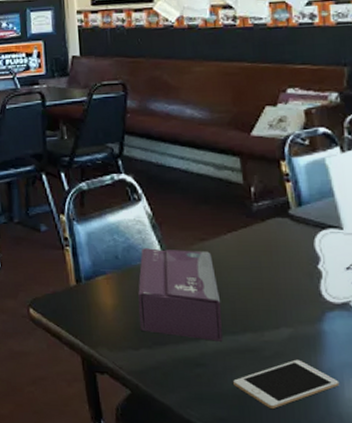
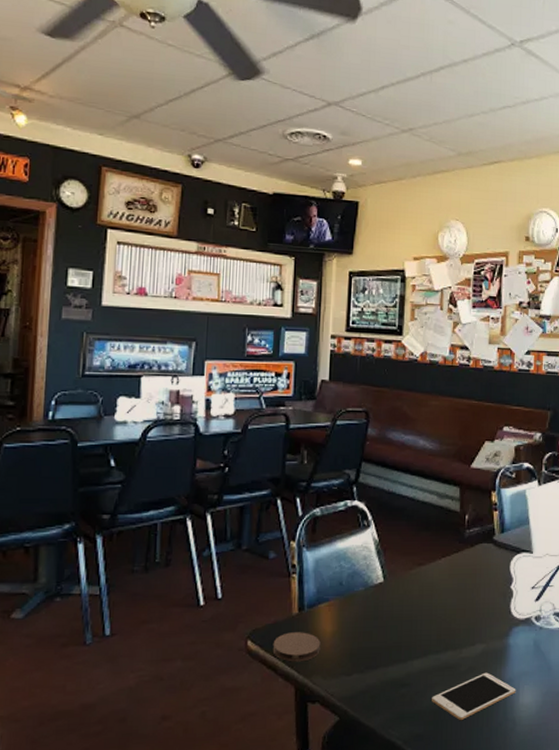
coaster: none [54,303,103,333] -> present [272,632,321,662]
tissue box: present [138,248,223,342] -> none [354,574,430,661]

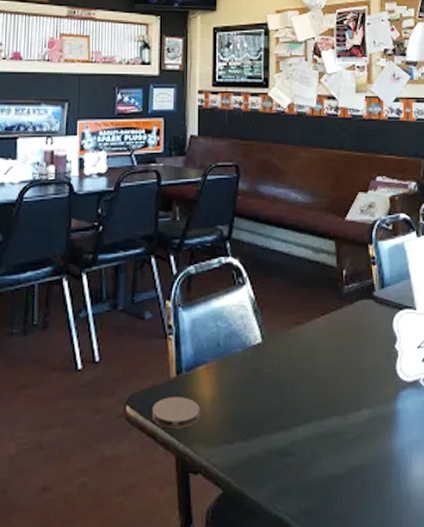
cell phone: present [432,672,516,721] -> none [319,440,409,495]

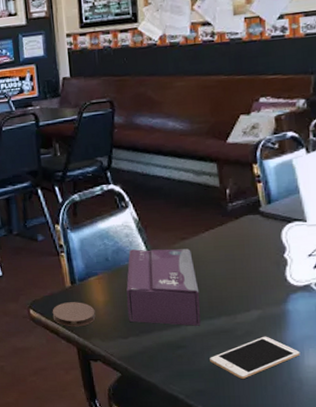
tissue box: none [235,334,312,428] -> present [126,249,201,326]
cell phone: none [319,440,409,495] -> present [210,336,301,380]

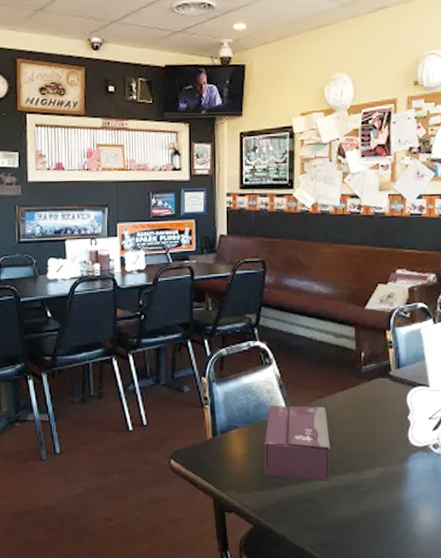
coaster: present [52,302,96,327] -> none [192,454,233,479]
cell phone: present [210,336,301,380] -> none [336,492,416,534]

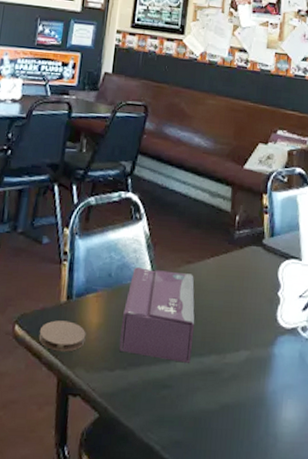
coaster: none [192,454,233,479] -> present [38,320,86,352]

